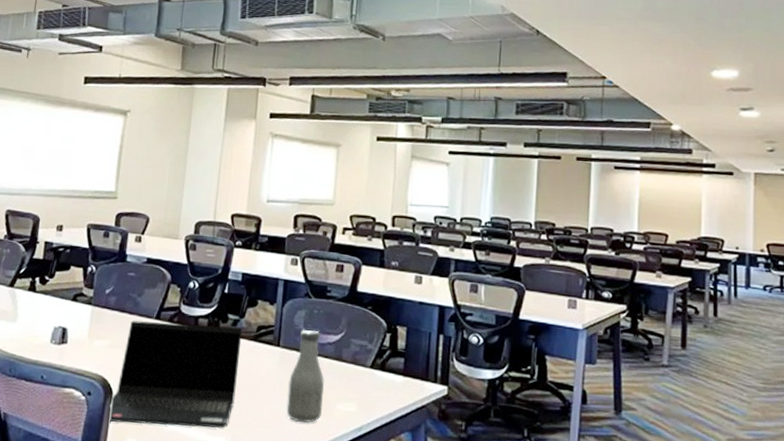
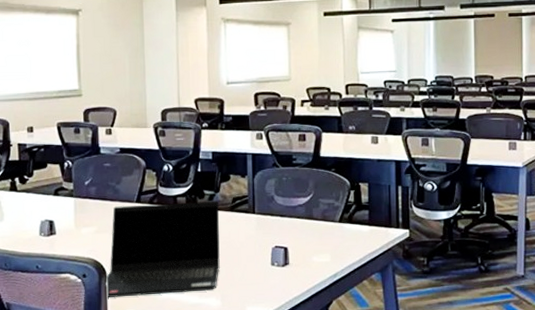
bottle: present [286,330,324,423] -> none [267,195,301,276]

